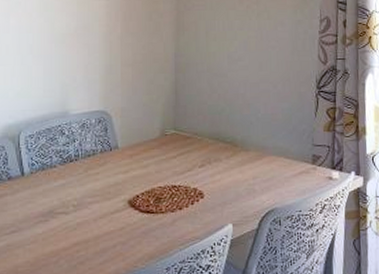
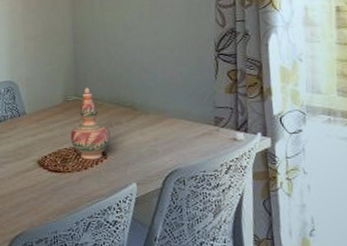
decorative vase: none [166,121,208,200] -> present [70,88,111,160]

